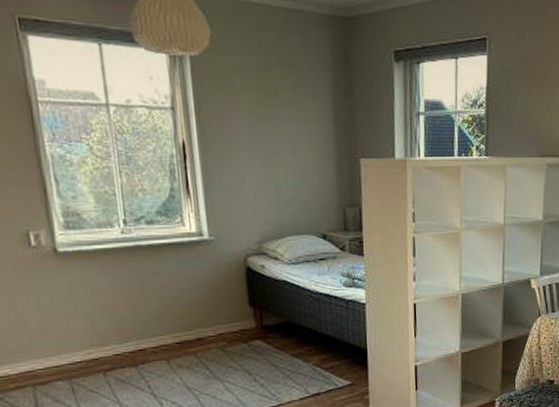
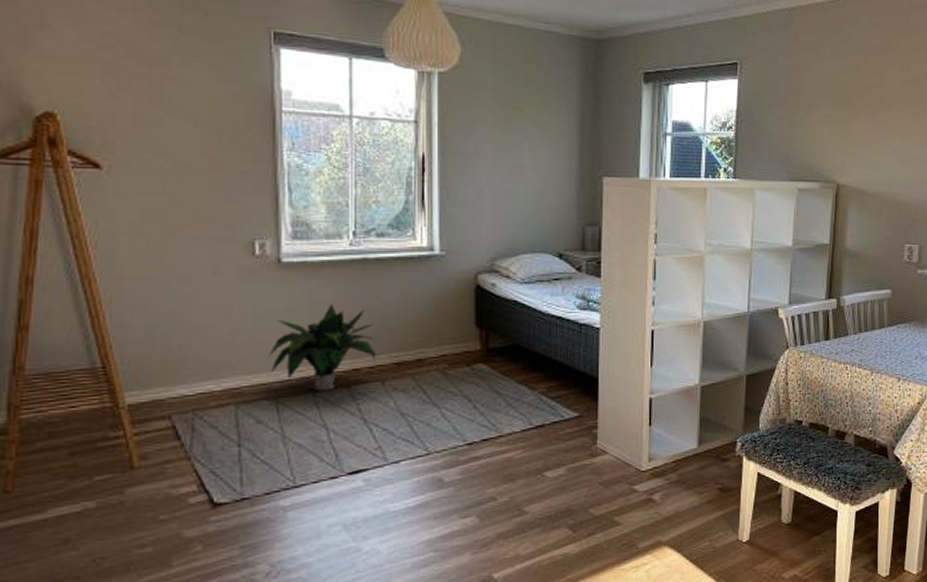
potted plant: none [57,291,159,371] -> present [268,305,377,391]

